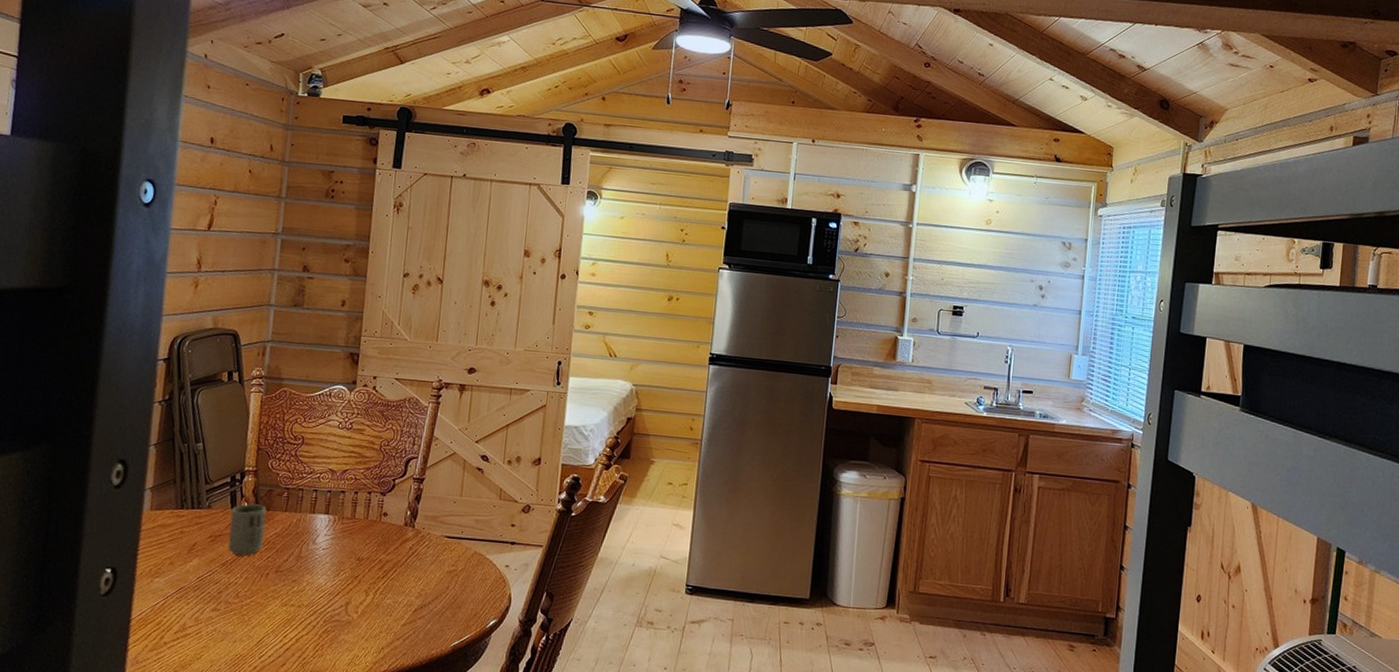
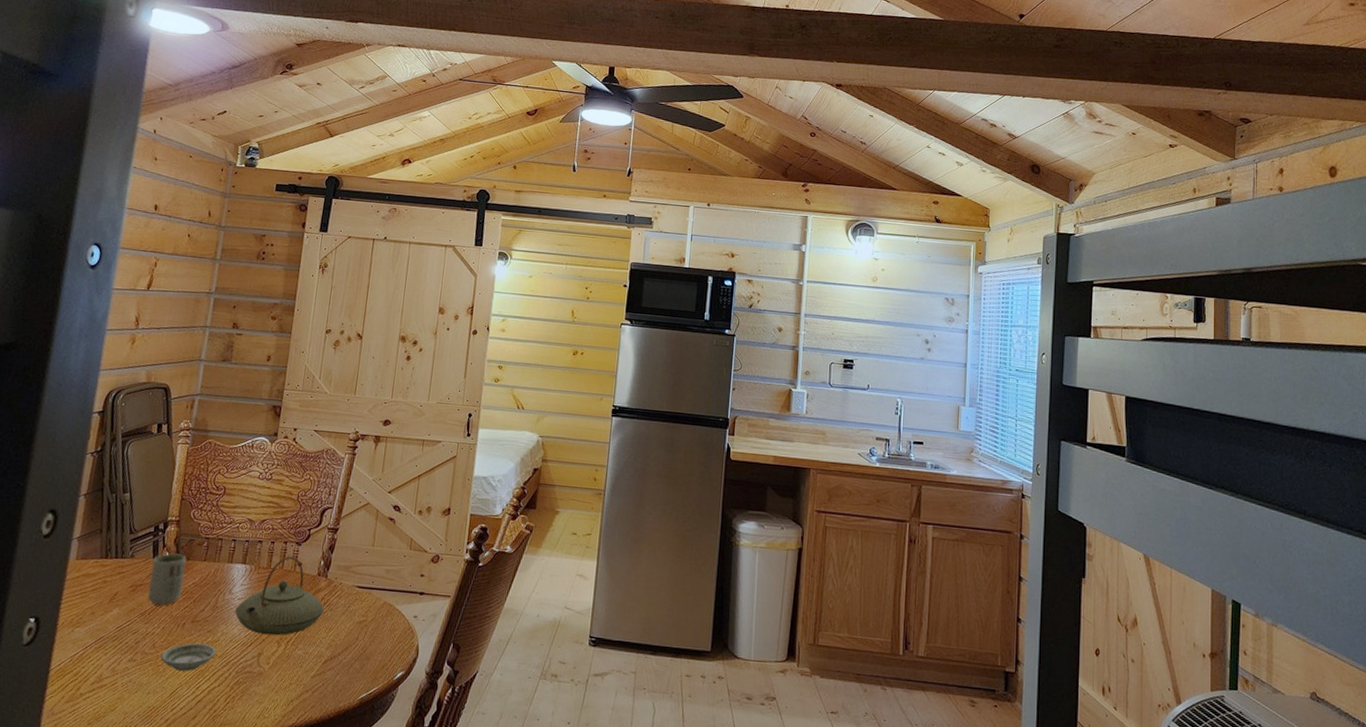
saucer: none [245,592,302,620] -> present [160,643,216,671]
teapot: none [320,506,412,585] -> present [235,556,324,636]

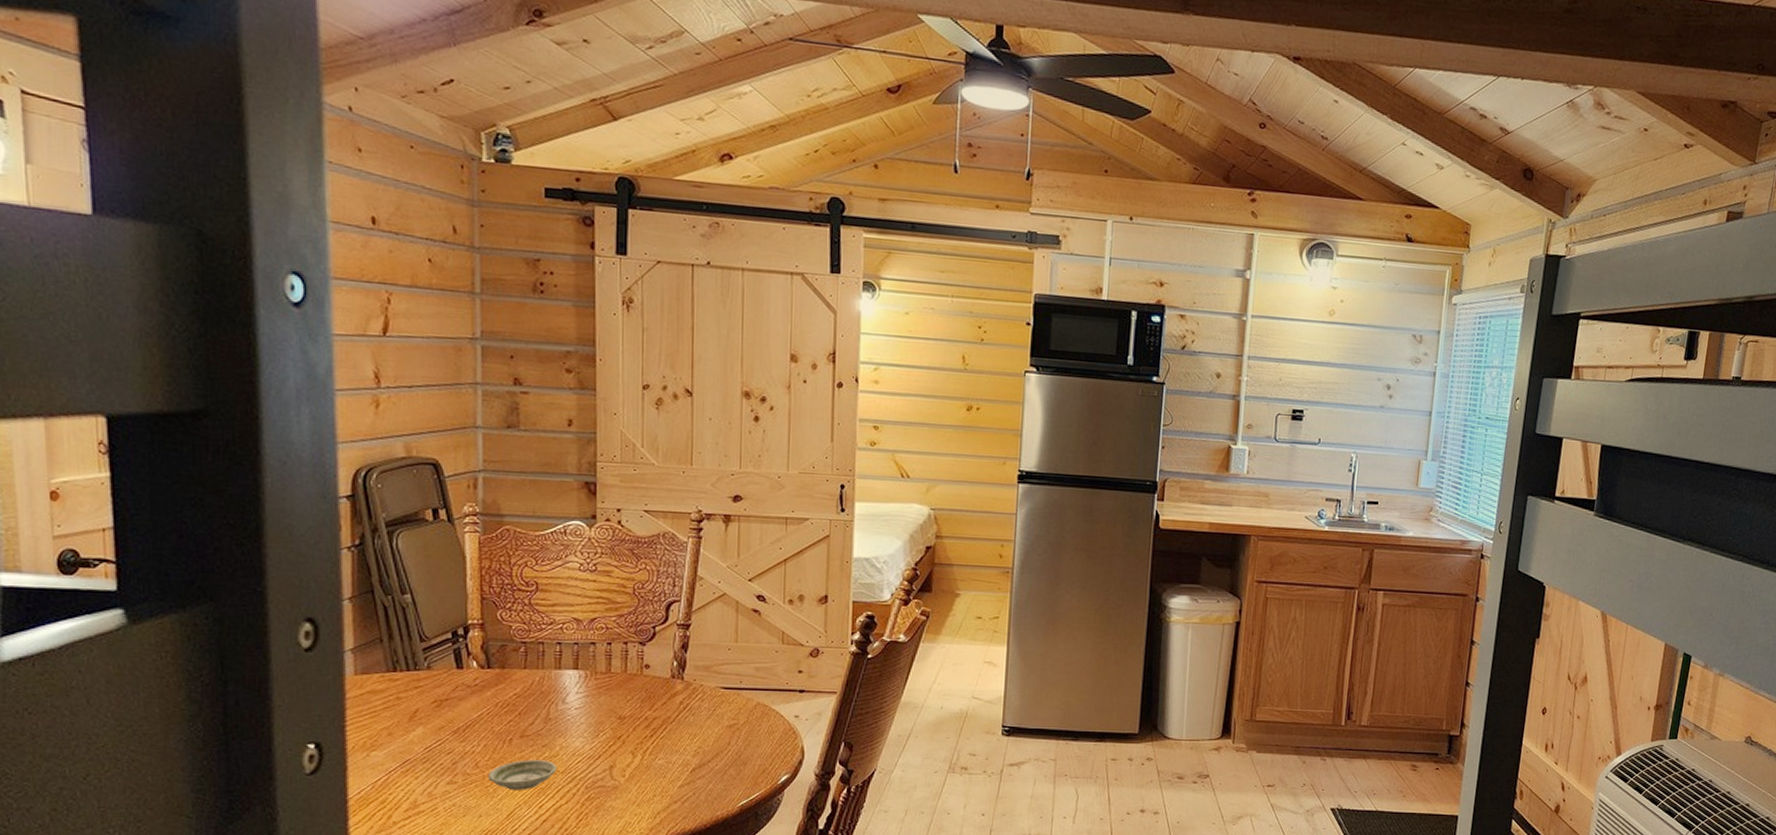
cup: present [148,553,187,605] -> none [457,662,501,720]
teapot: present [235,556,324,636] -> none [573,658,684,746]

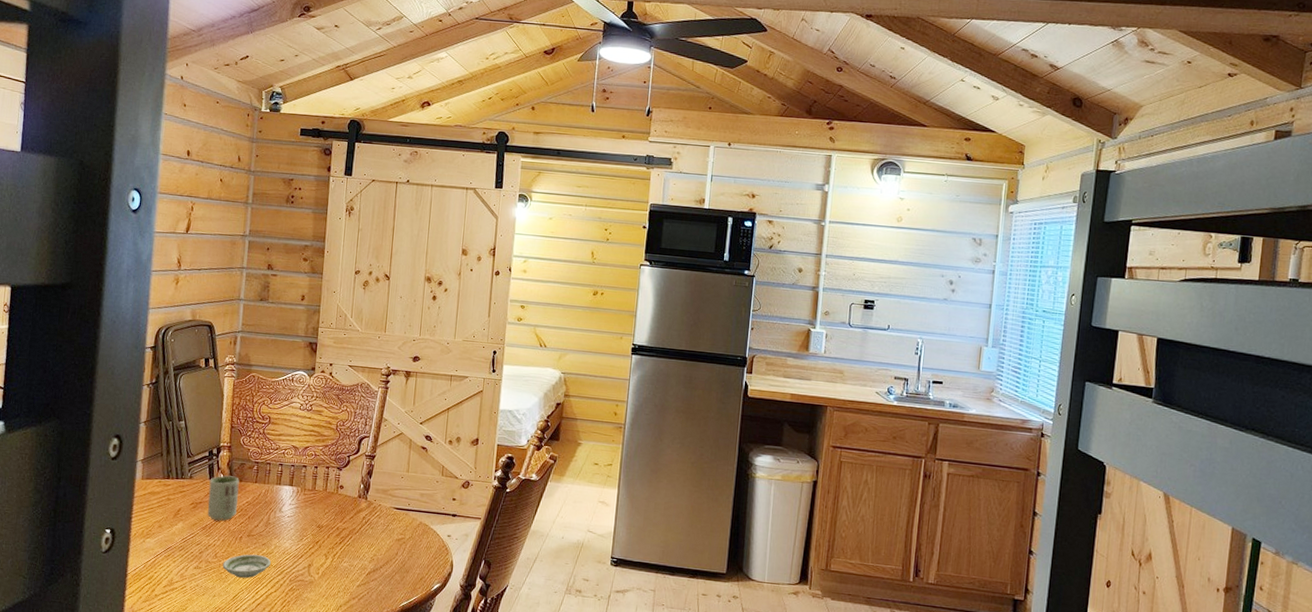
cup: none [457,662,501,720] -> present [207,475,239,521]

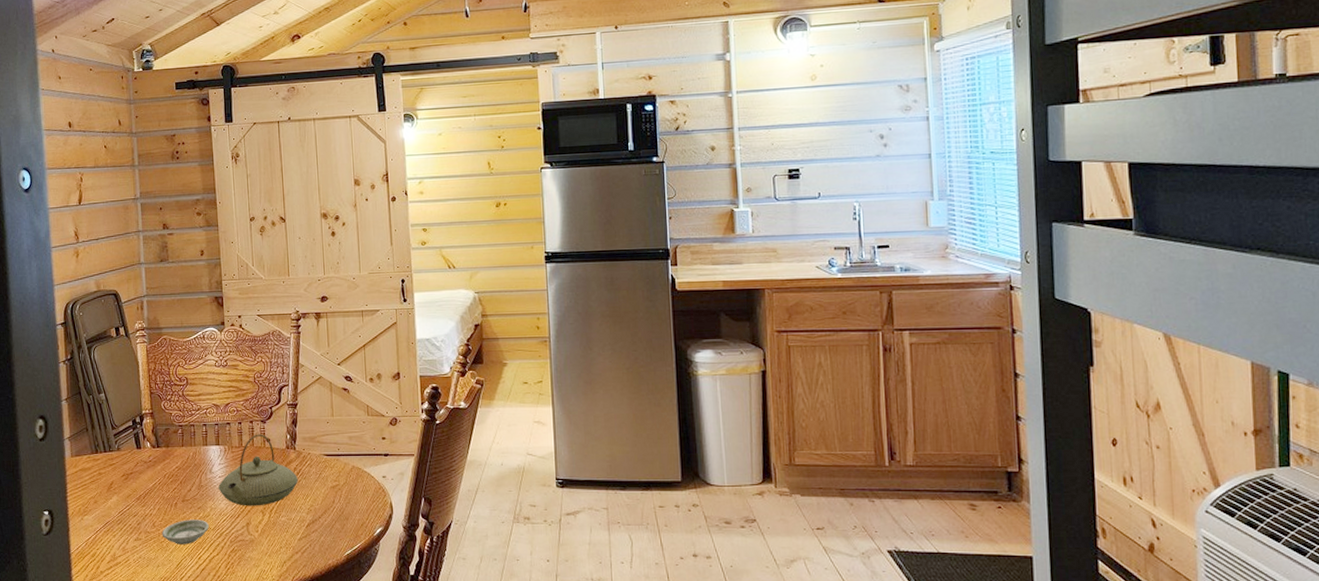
cup: present [207,475,239,521] -> none [137,443,168,489]
teapot: none [285,480,366,550] -> present [218,434,298,506]

